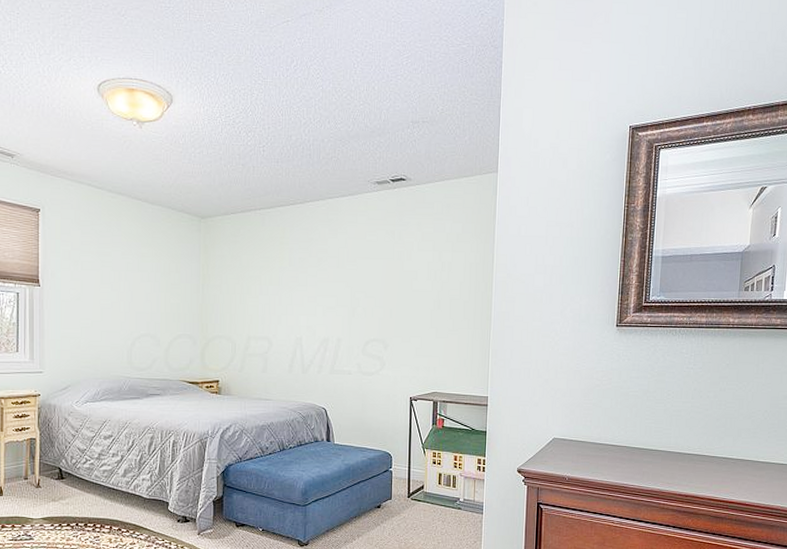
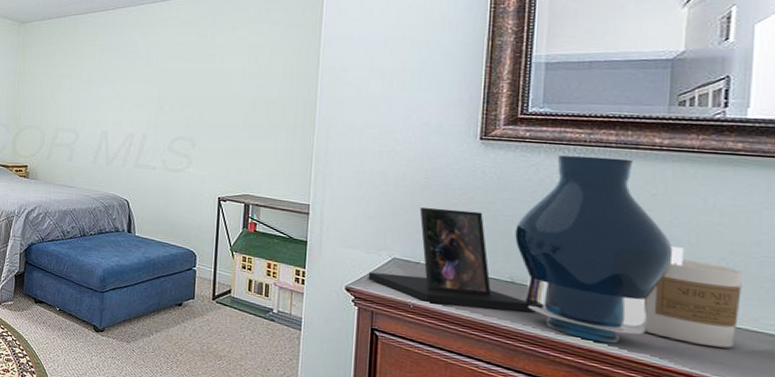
photo frame: none [534,390,652,474] -> present [368,207,535,313]
vase: none [638,336,738,488] -> present [514,155,673,344]
candle: none [720,405,778,479] -> present [645,246,744,349]

